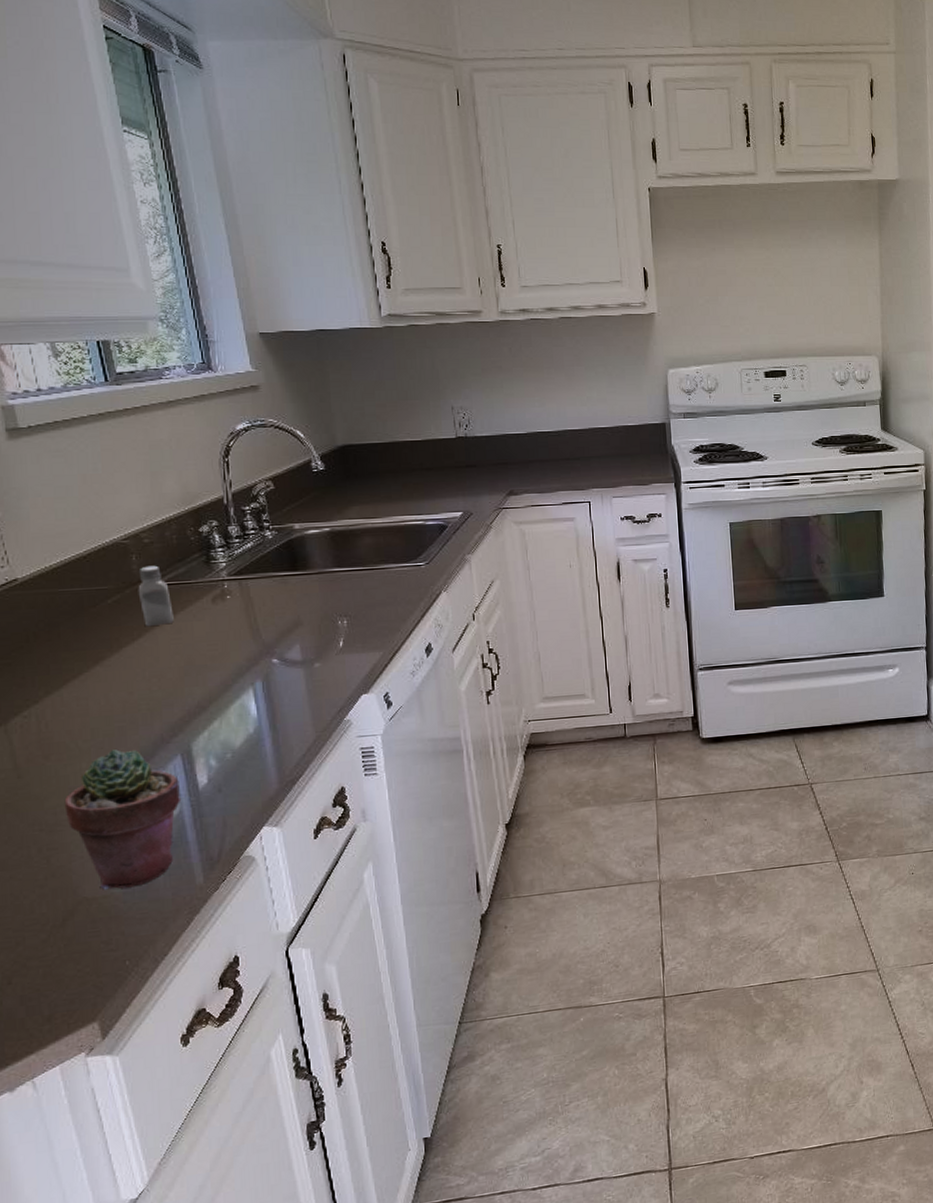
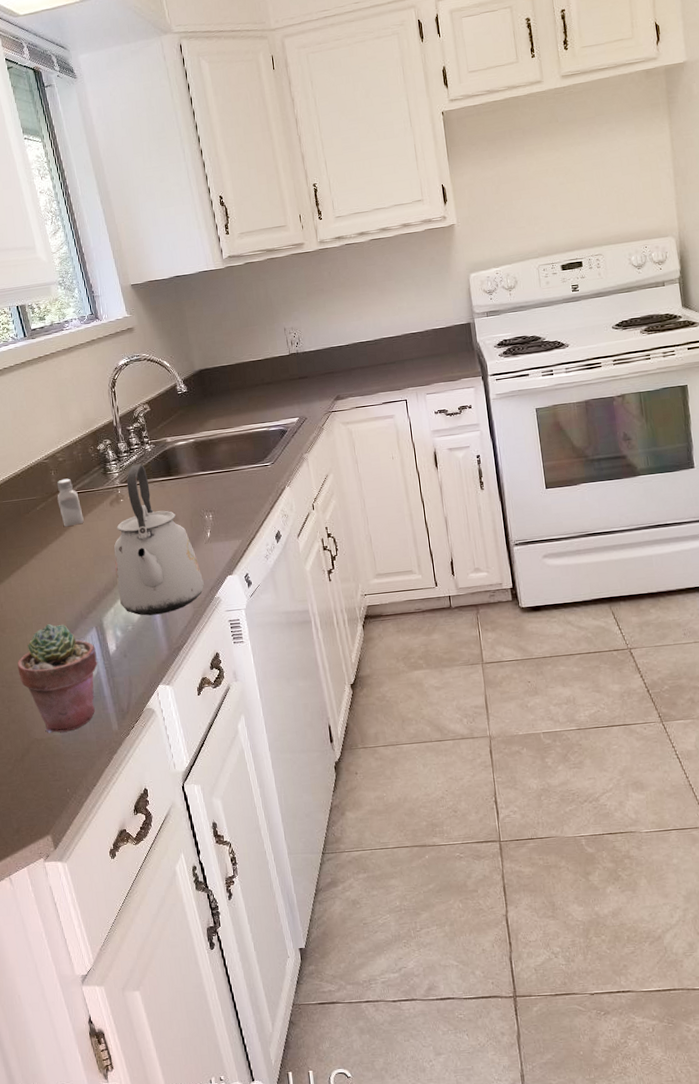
kettle: none [213,553,331,741] -> present [114,464,204,616]

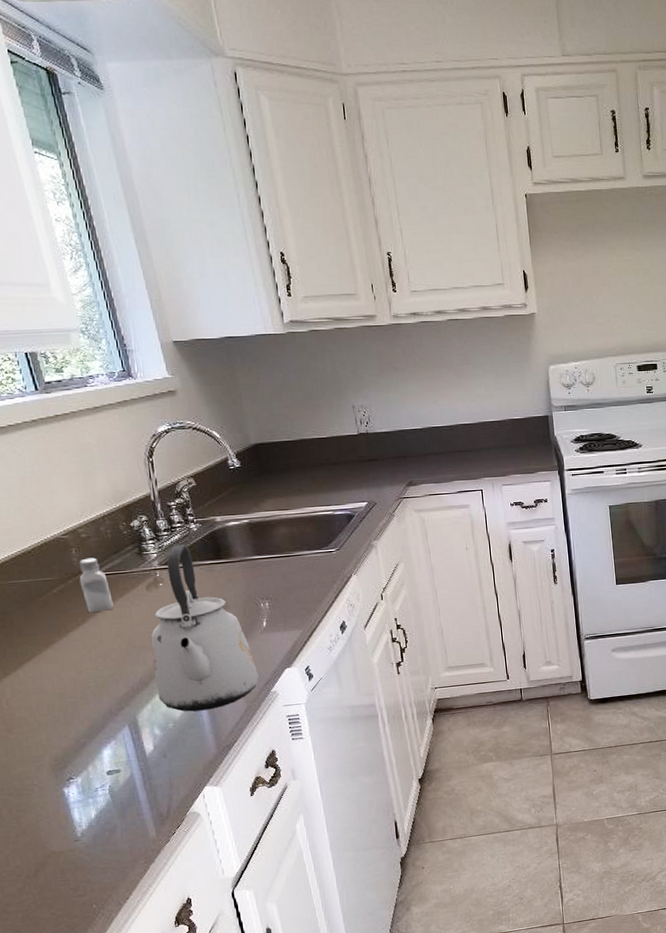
potted succulent: present [17,624,98,733] -> none [28,722,132,845]

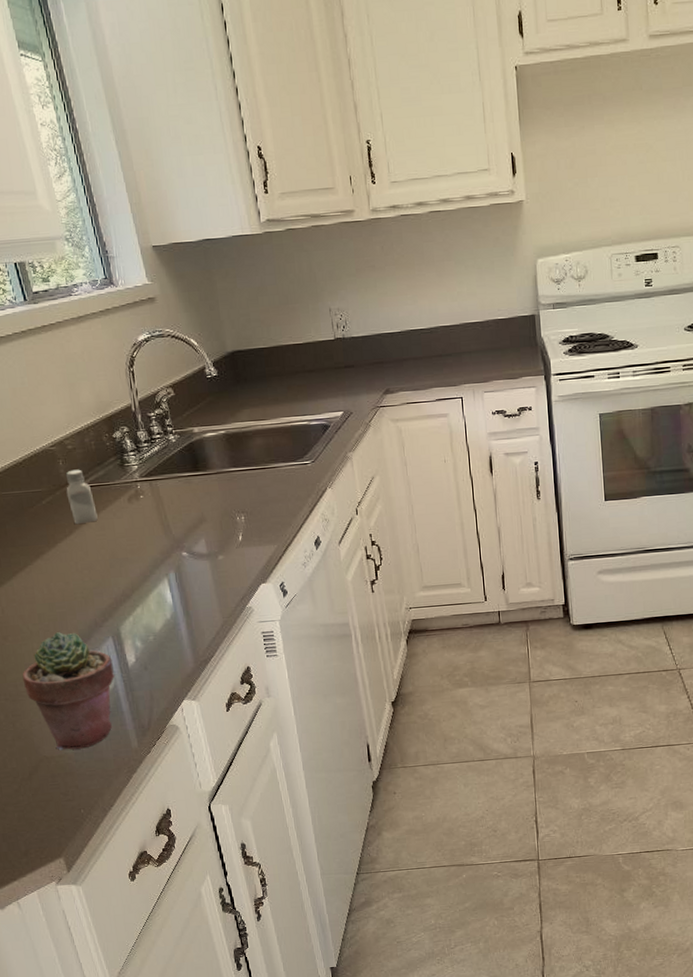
potted succulent: none [28,722,132,845] -> present [22,632,115,751]
kettle: present [151,544,259,712] -> none [132,456,235,625]

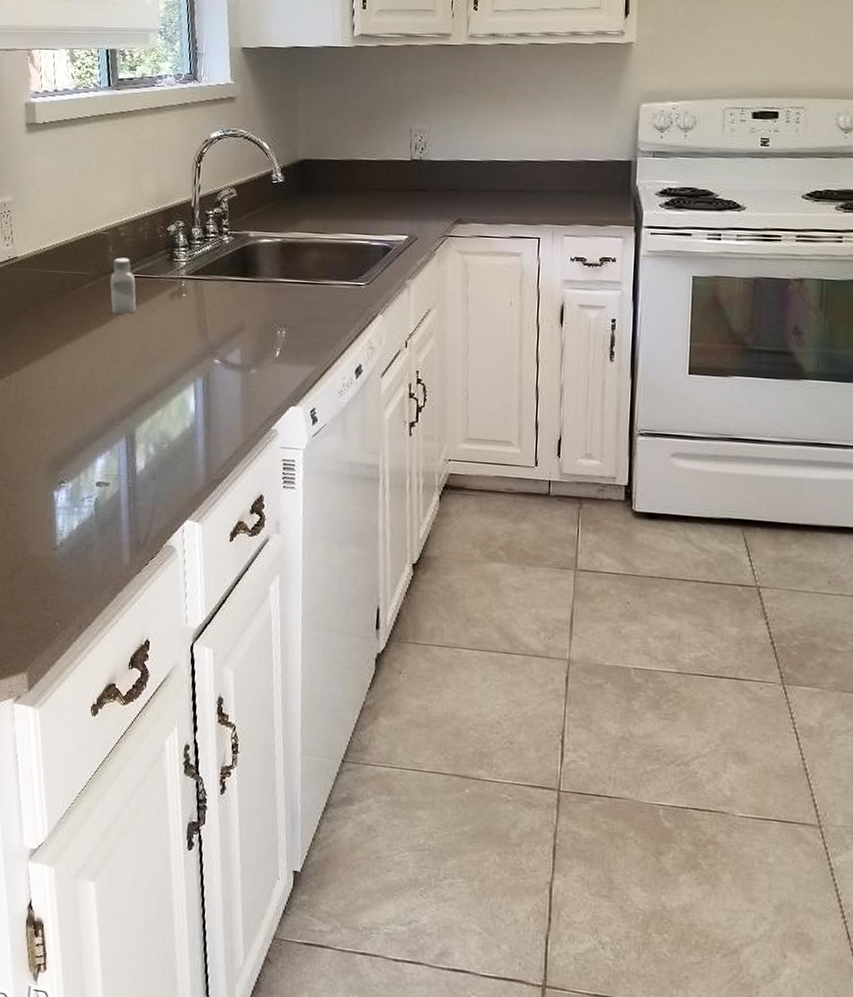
potted succulent: present [22,632,115,751] -> none [26,423,121,554]

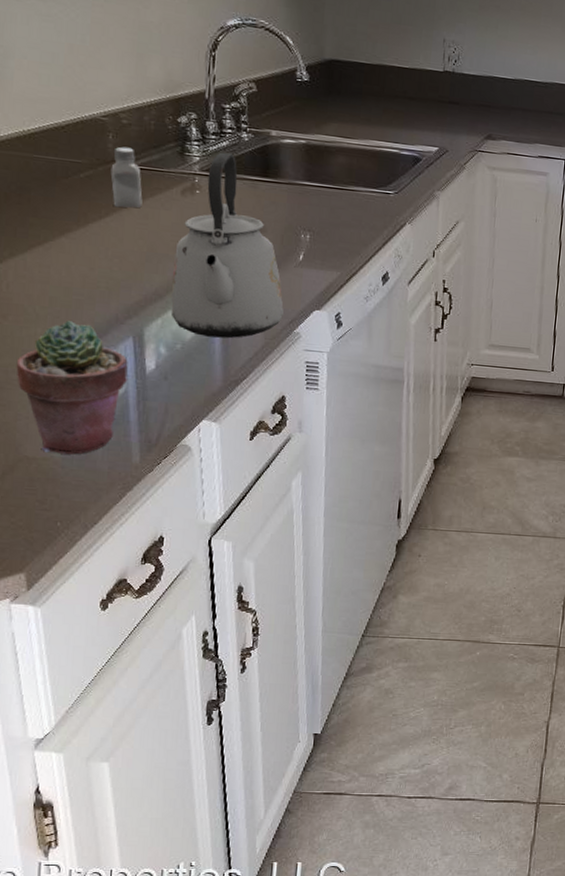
potted succulent: none [26,423,121,554] -> present [16,321,128,455]
kettle: none [159,256,262,437] -> present [171,152,284,339]

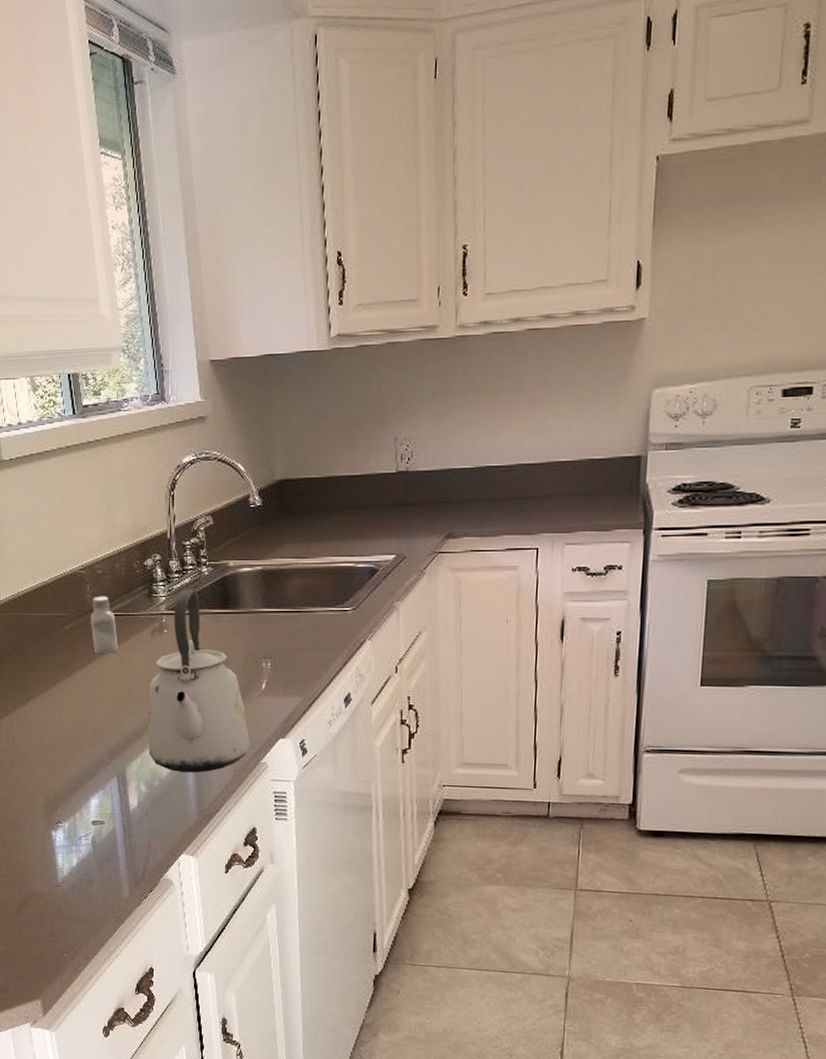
potted succulent: present [16,321,128,455] -> none [24,765,115,890]

